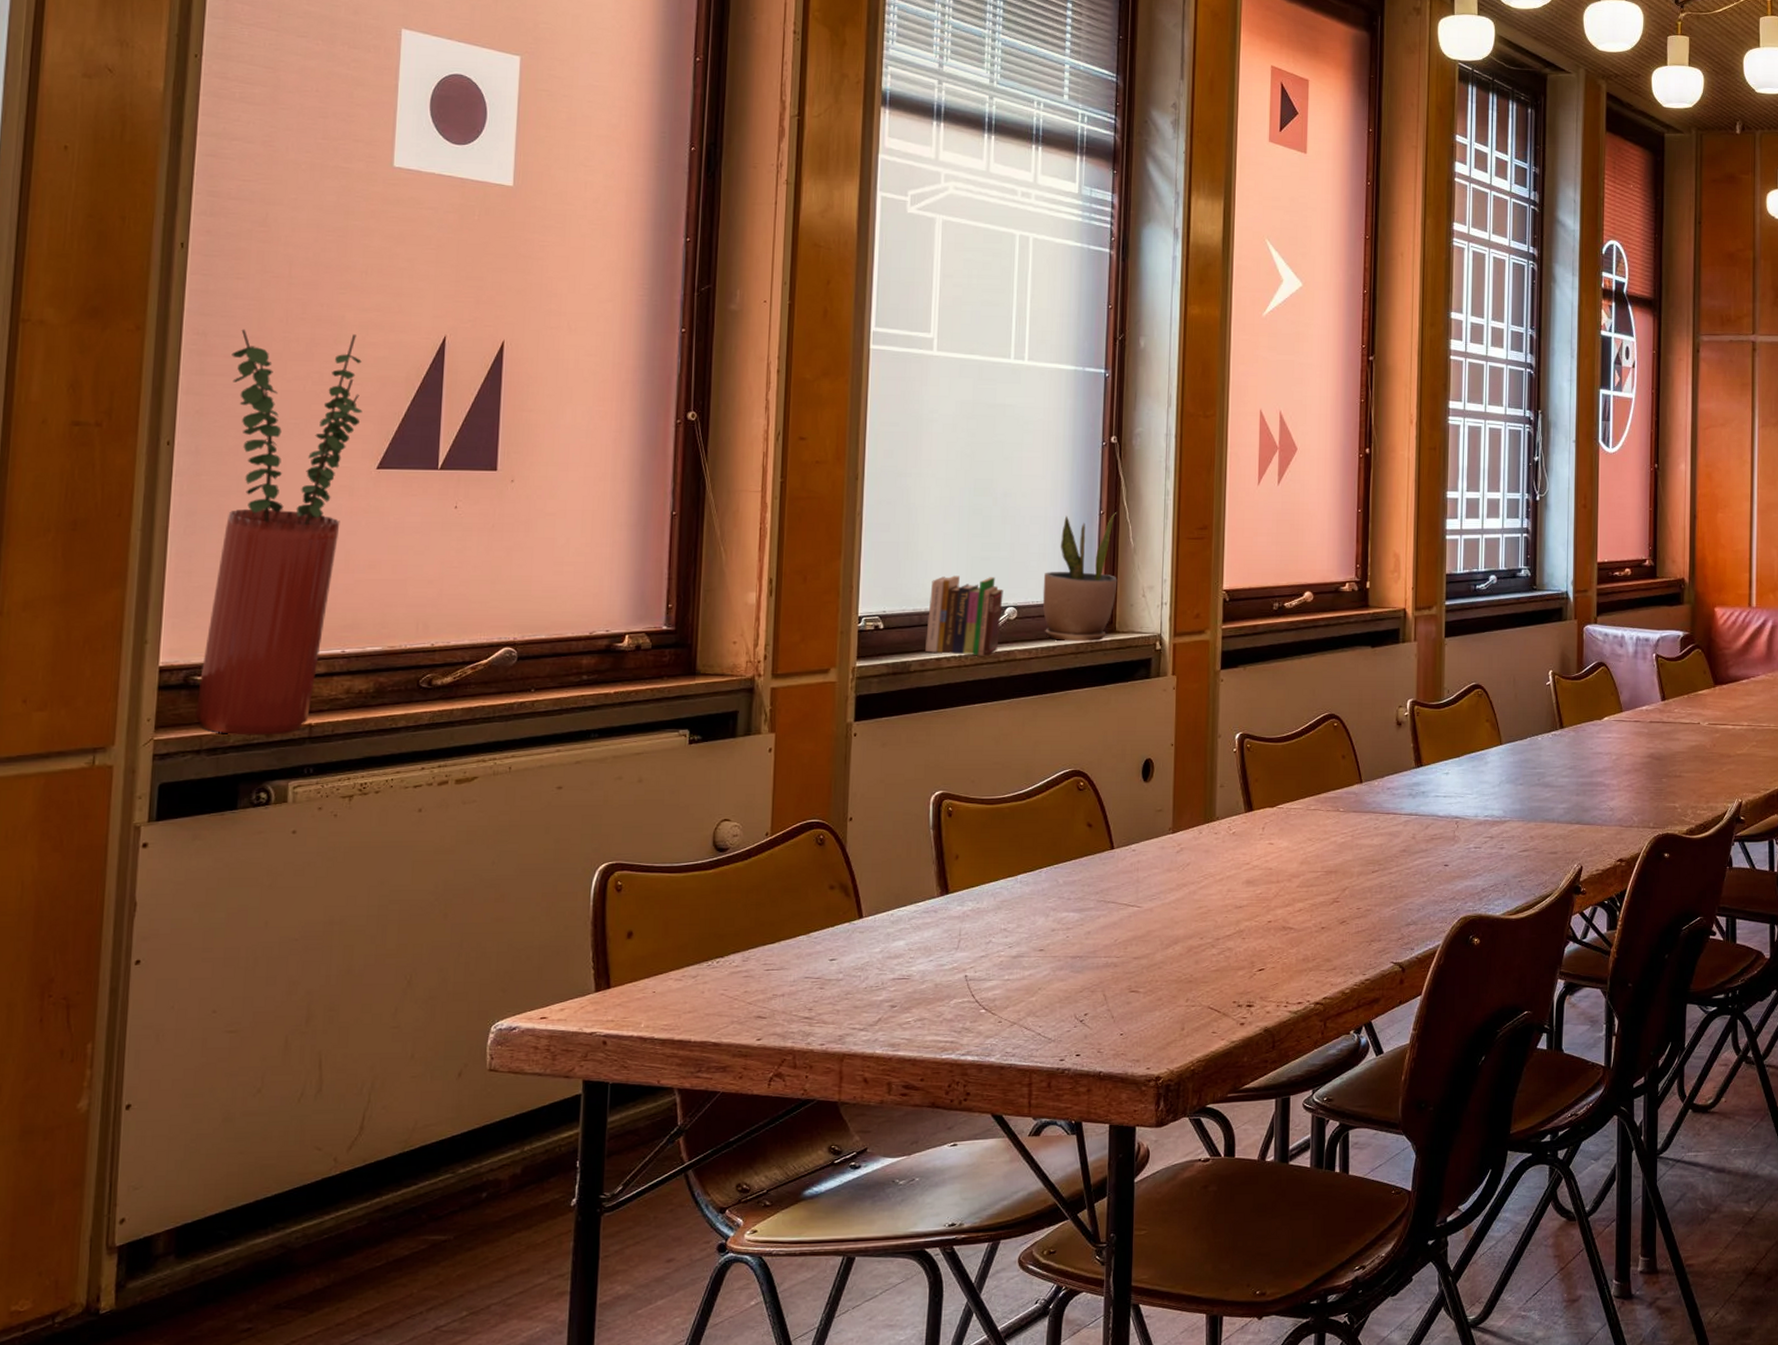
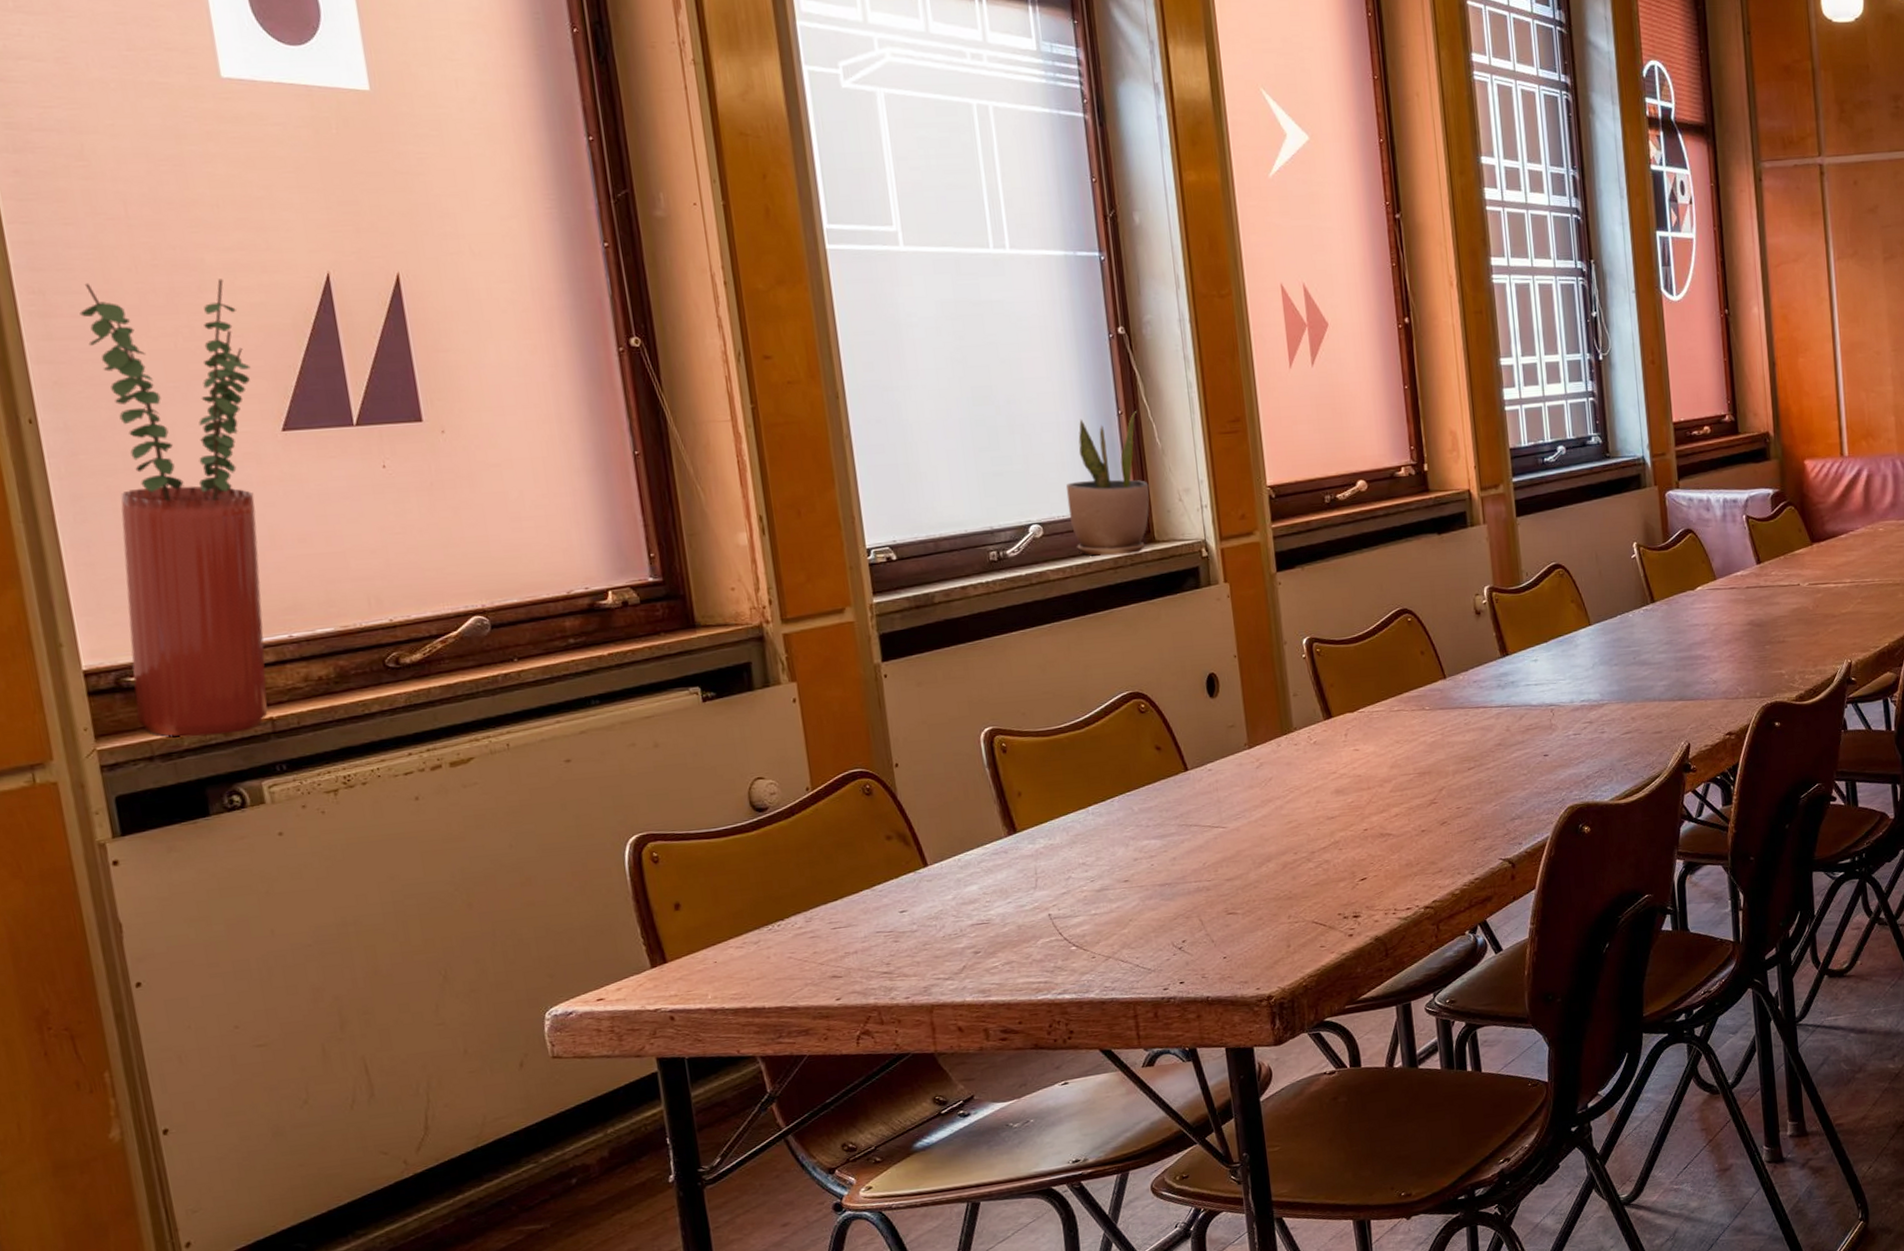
books: present [925,575,1003,656] -> none [942,493,1028,582]

